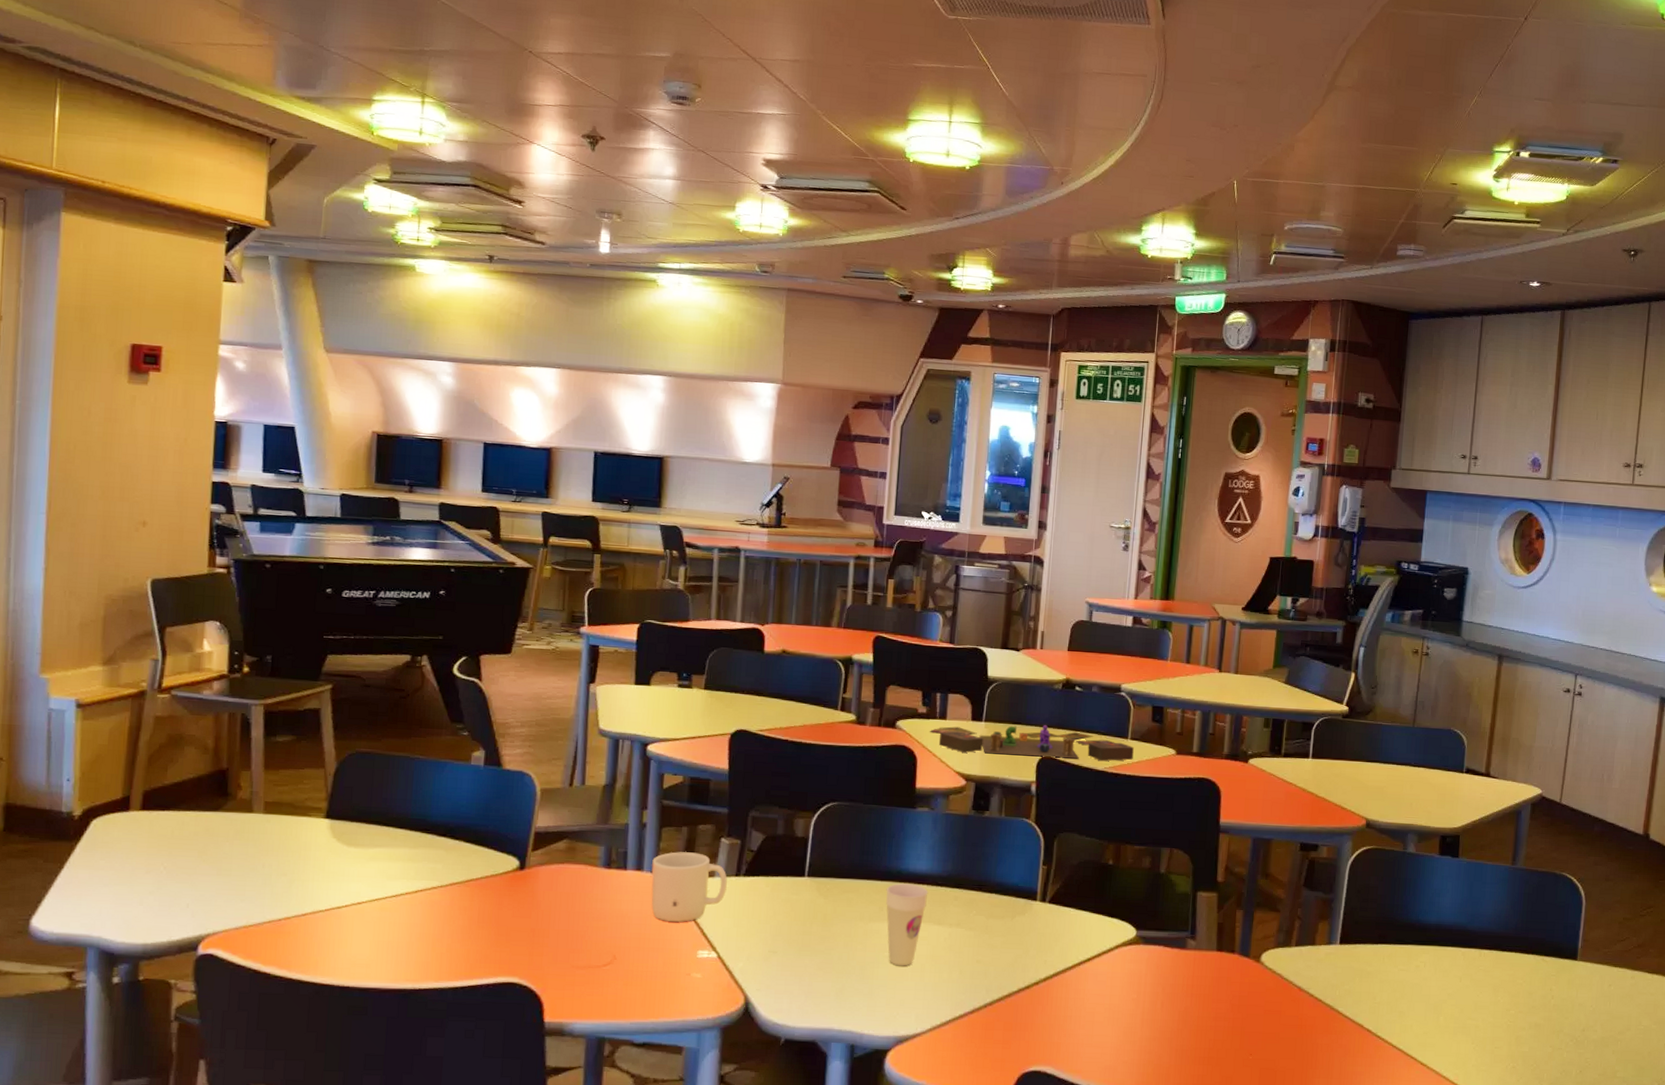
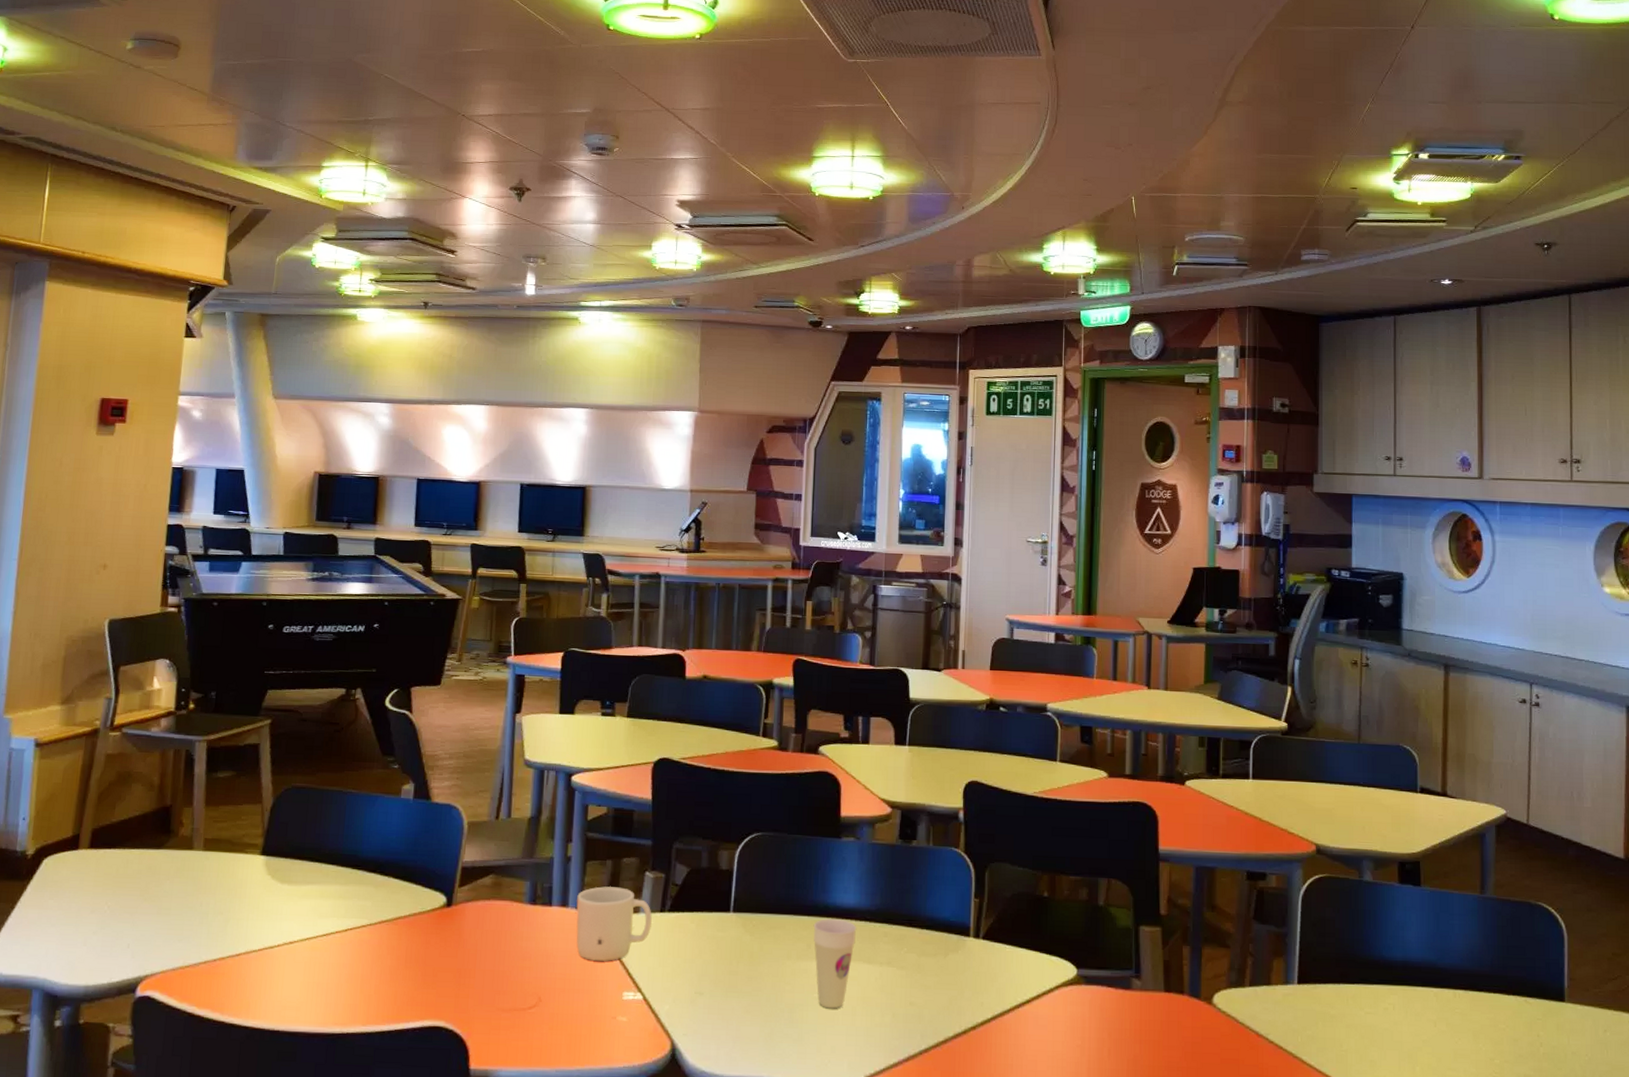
board game: present [930,725,1134,761] -> none [853,748,1064,785]

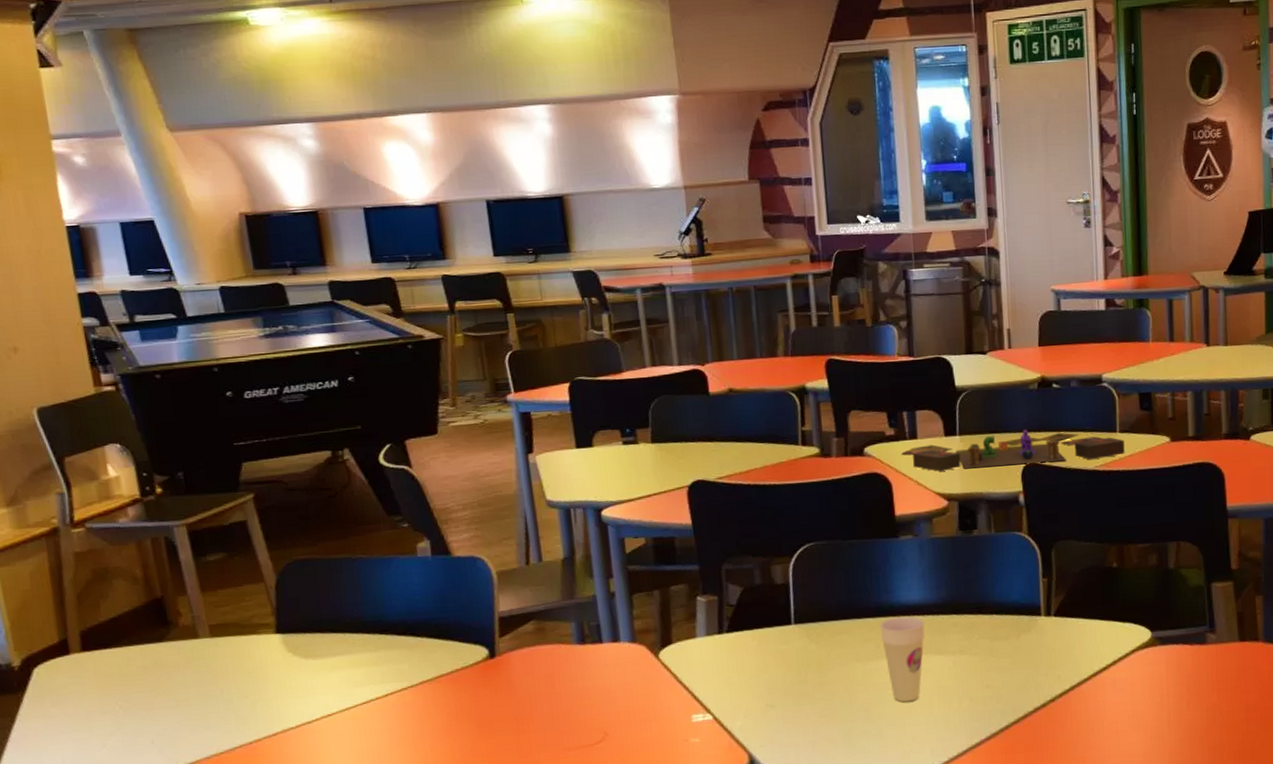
mug: present [576,886,652,961] -> none [628,615,711,690]
board game: none [853,748,1064,785] -> present [901,430,1125,472]

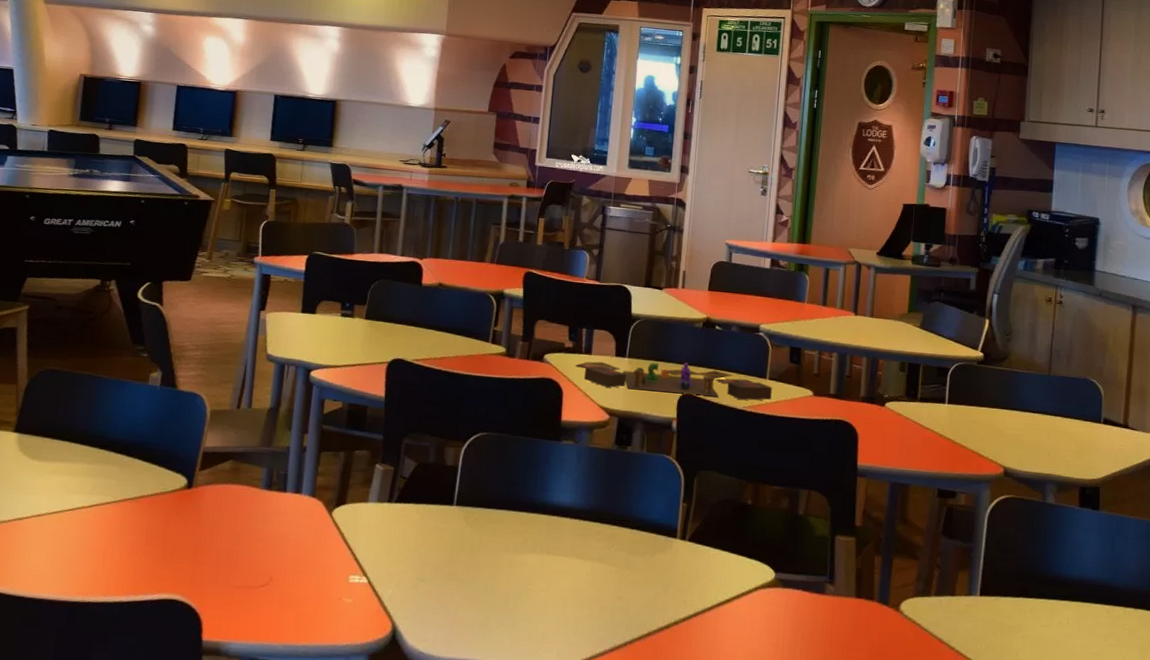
cup: present [879,616,925,703] -> none [530,515,572,600]

